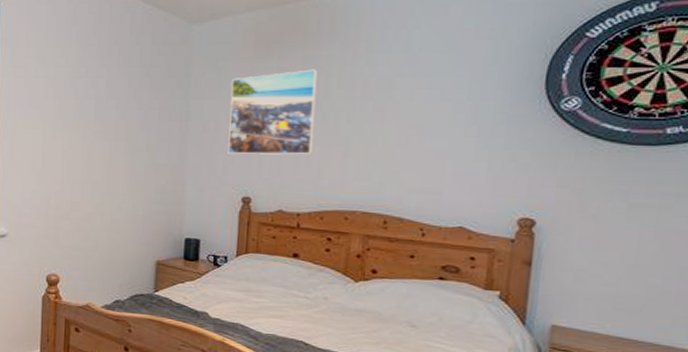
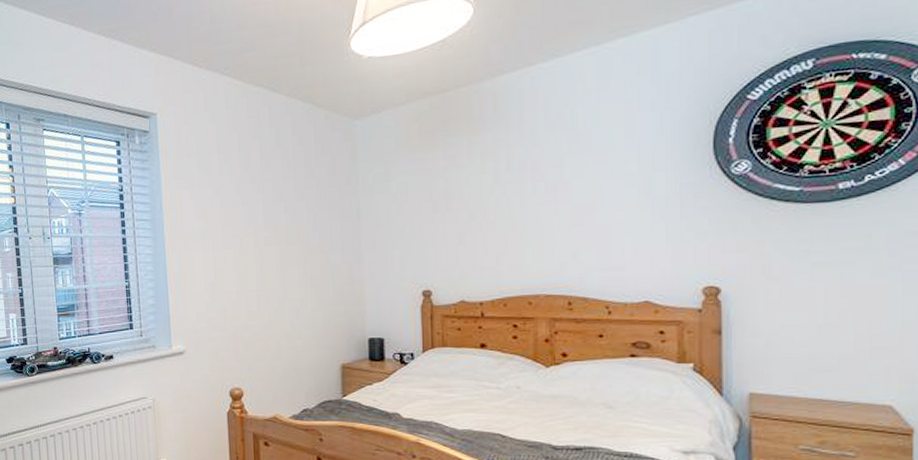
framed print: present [228,69,318,155] -> none [399,154,489,247]

